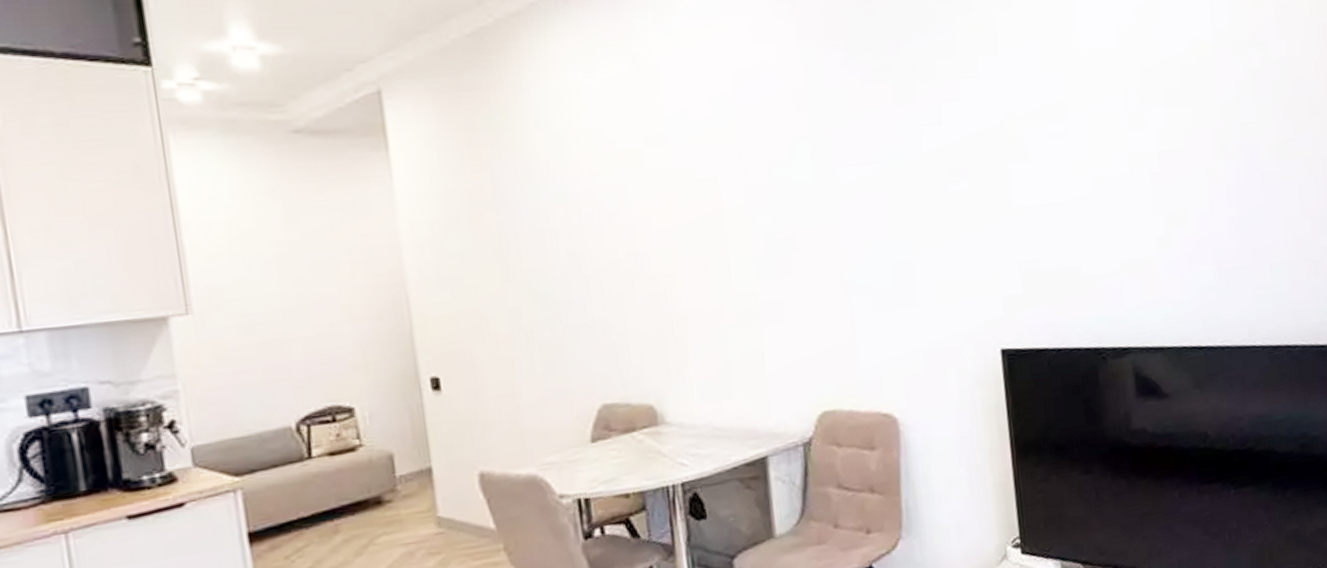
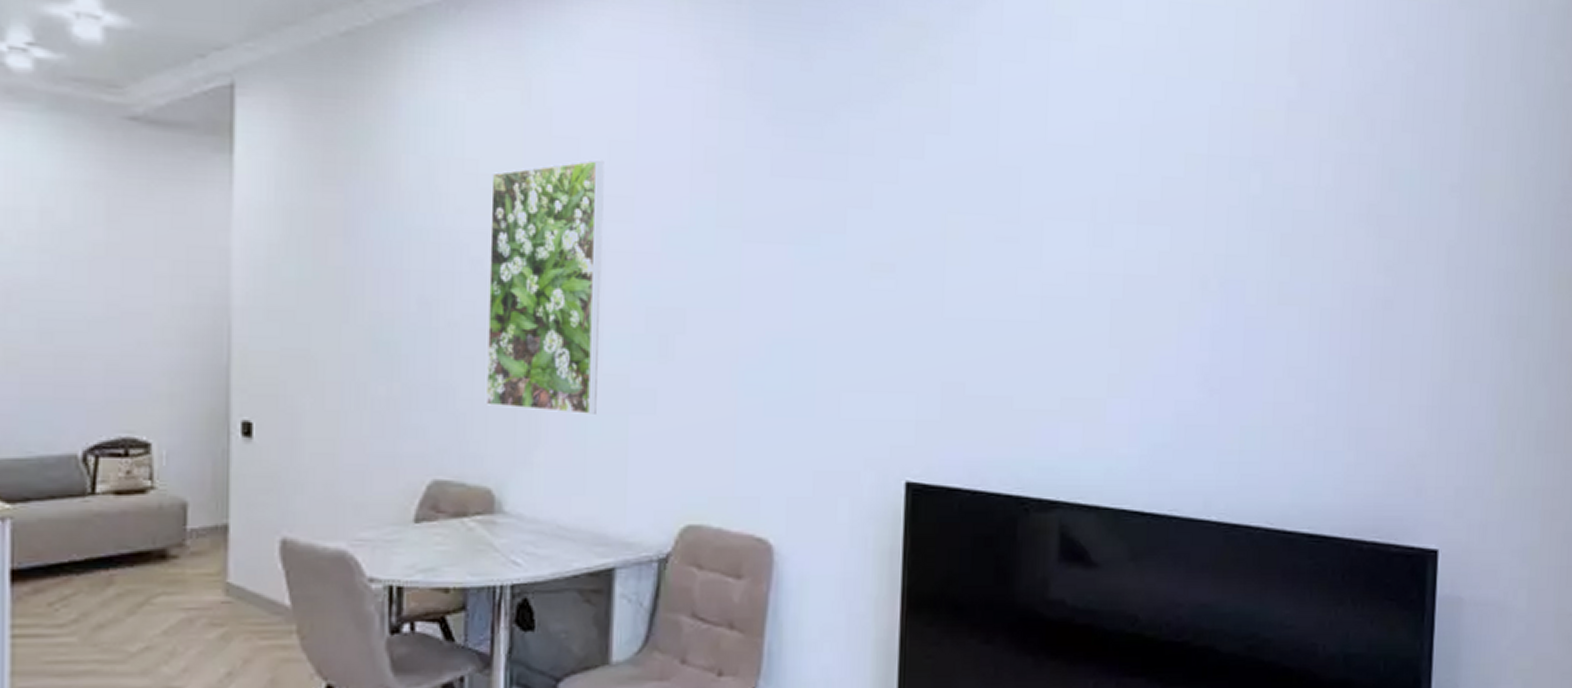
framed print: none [615,113,733,335] -> present [485,159,604,414]

